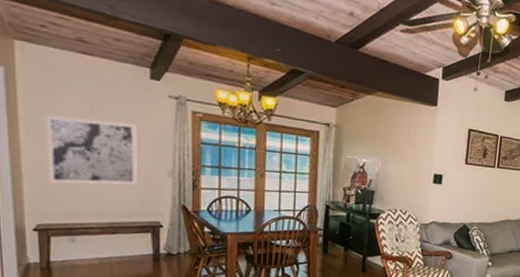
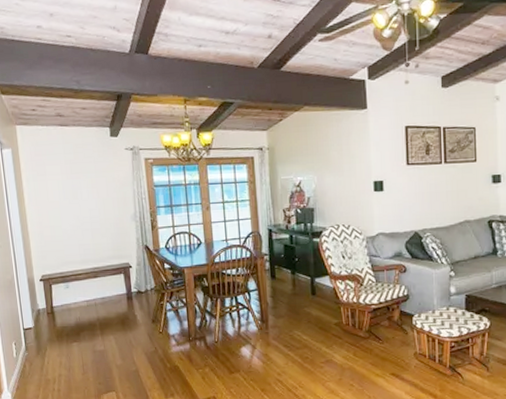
wall art: present [45,115,137,185] -> none [40,178,109,238]

